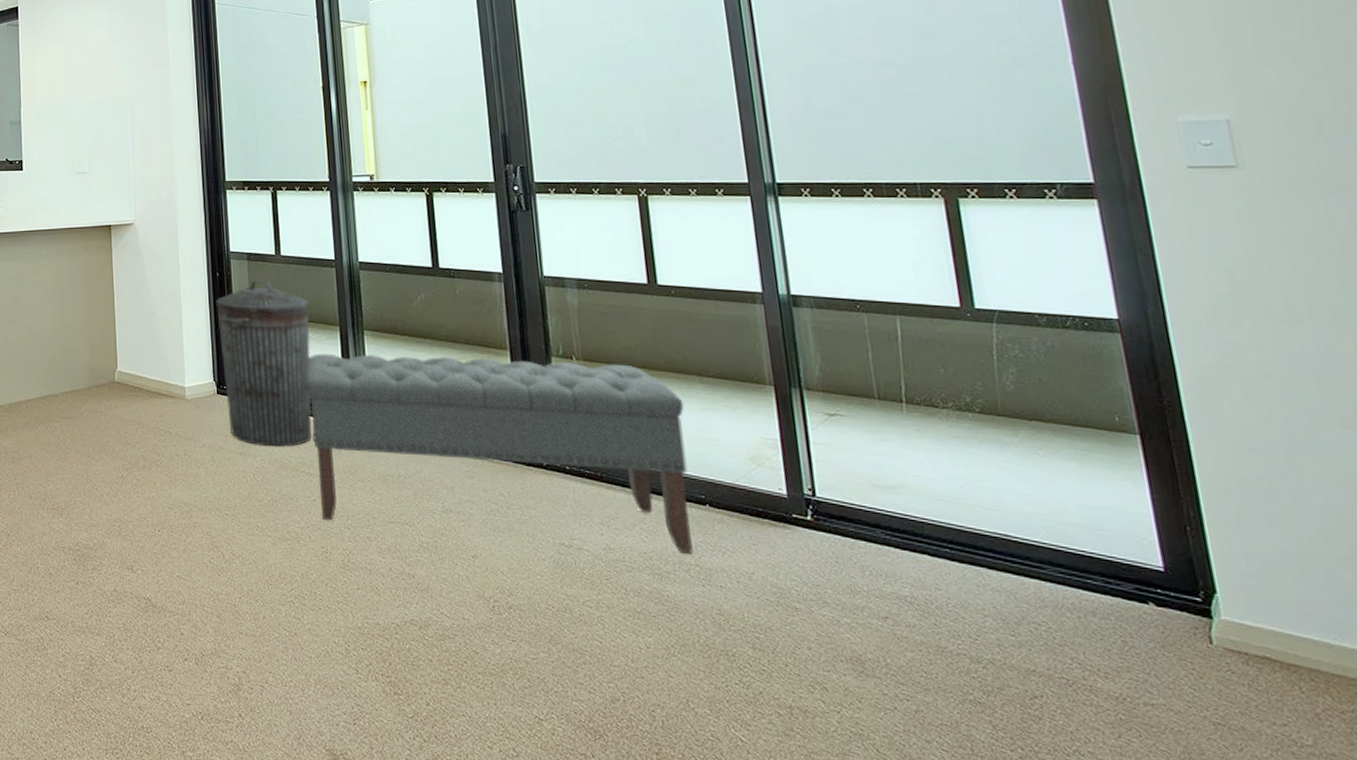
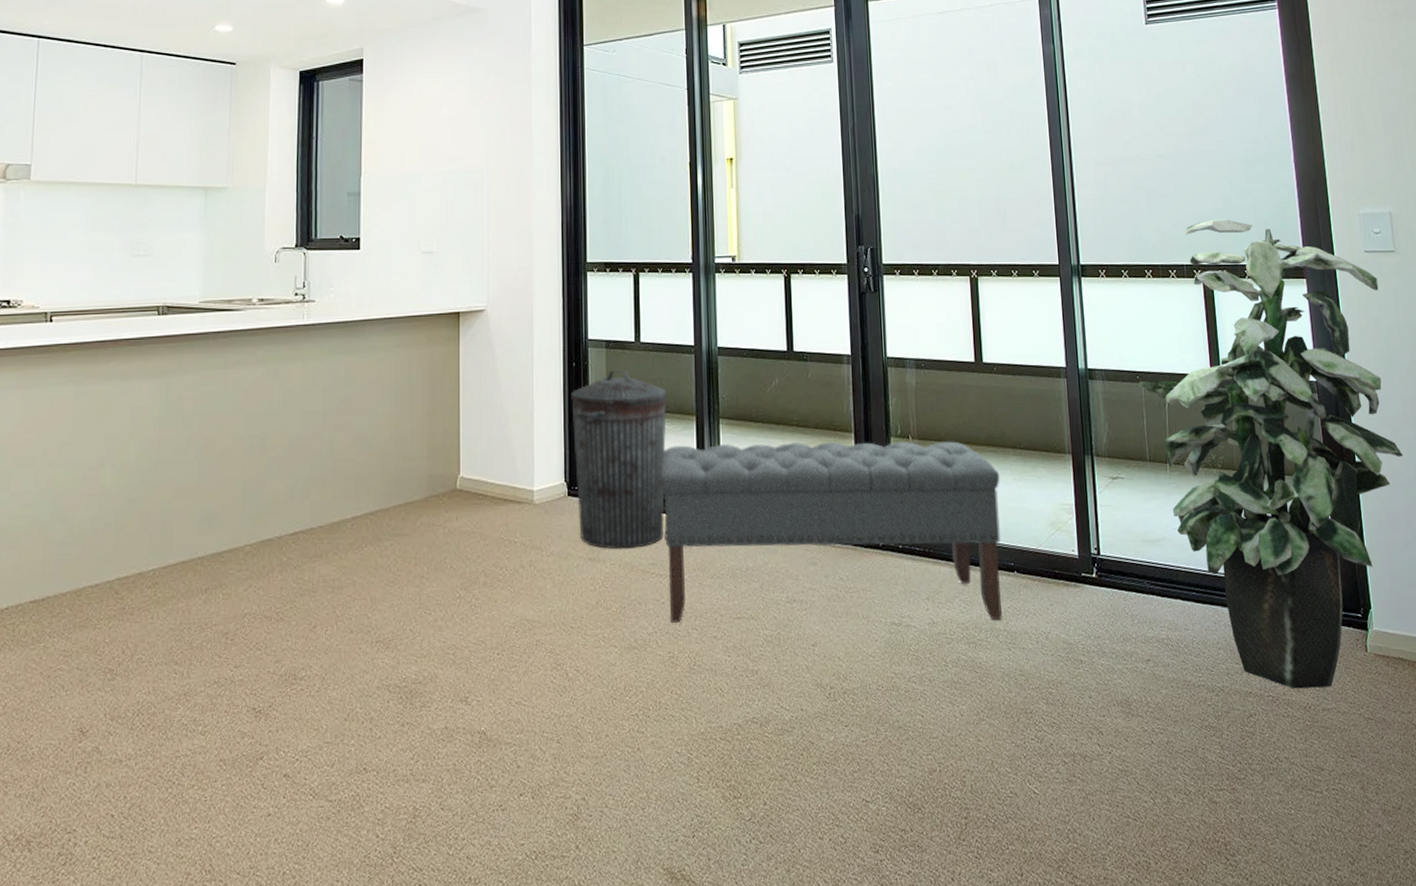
indoor plant: none [856,131,1262,679] -> present [1136,219,1403,689]

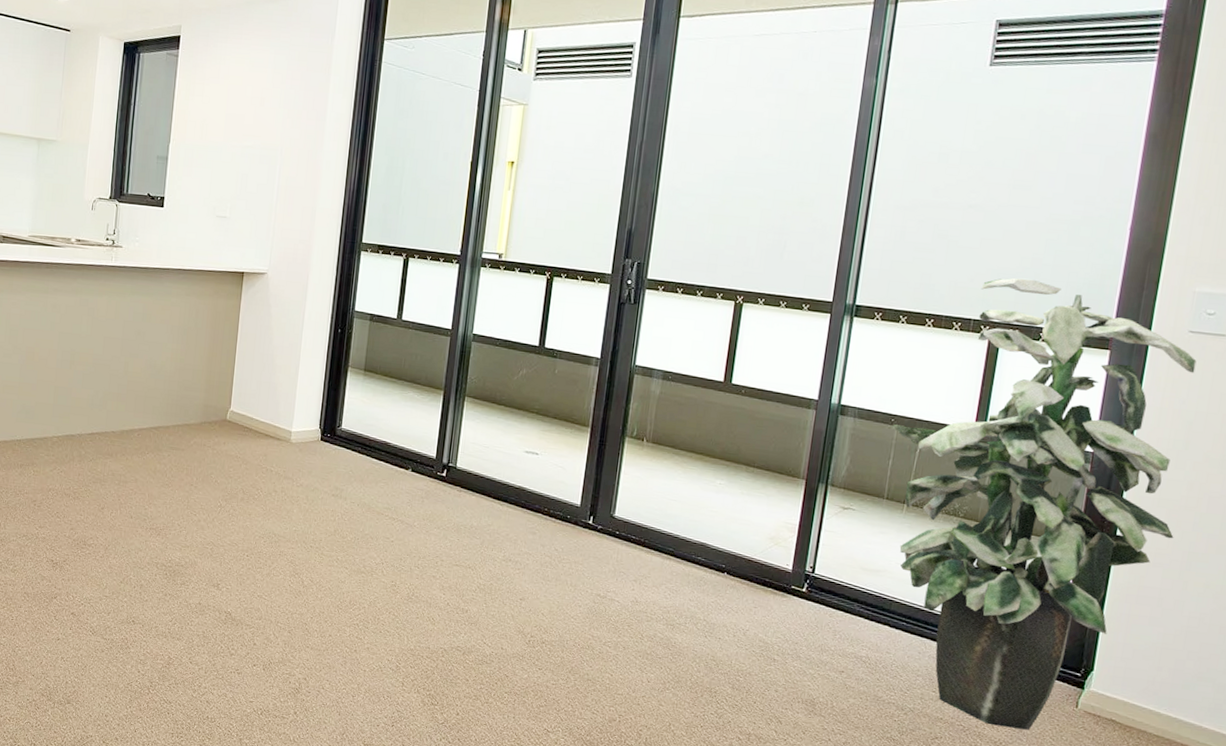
trash can: present [571,369,667,550] -> none [327,340,420,493]
bench: present [660,441,1003,623] -> none [396,413,728,611]

